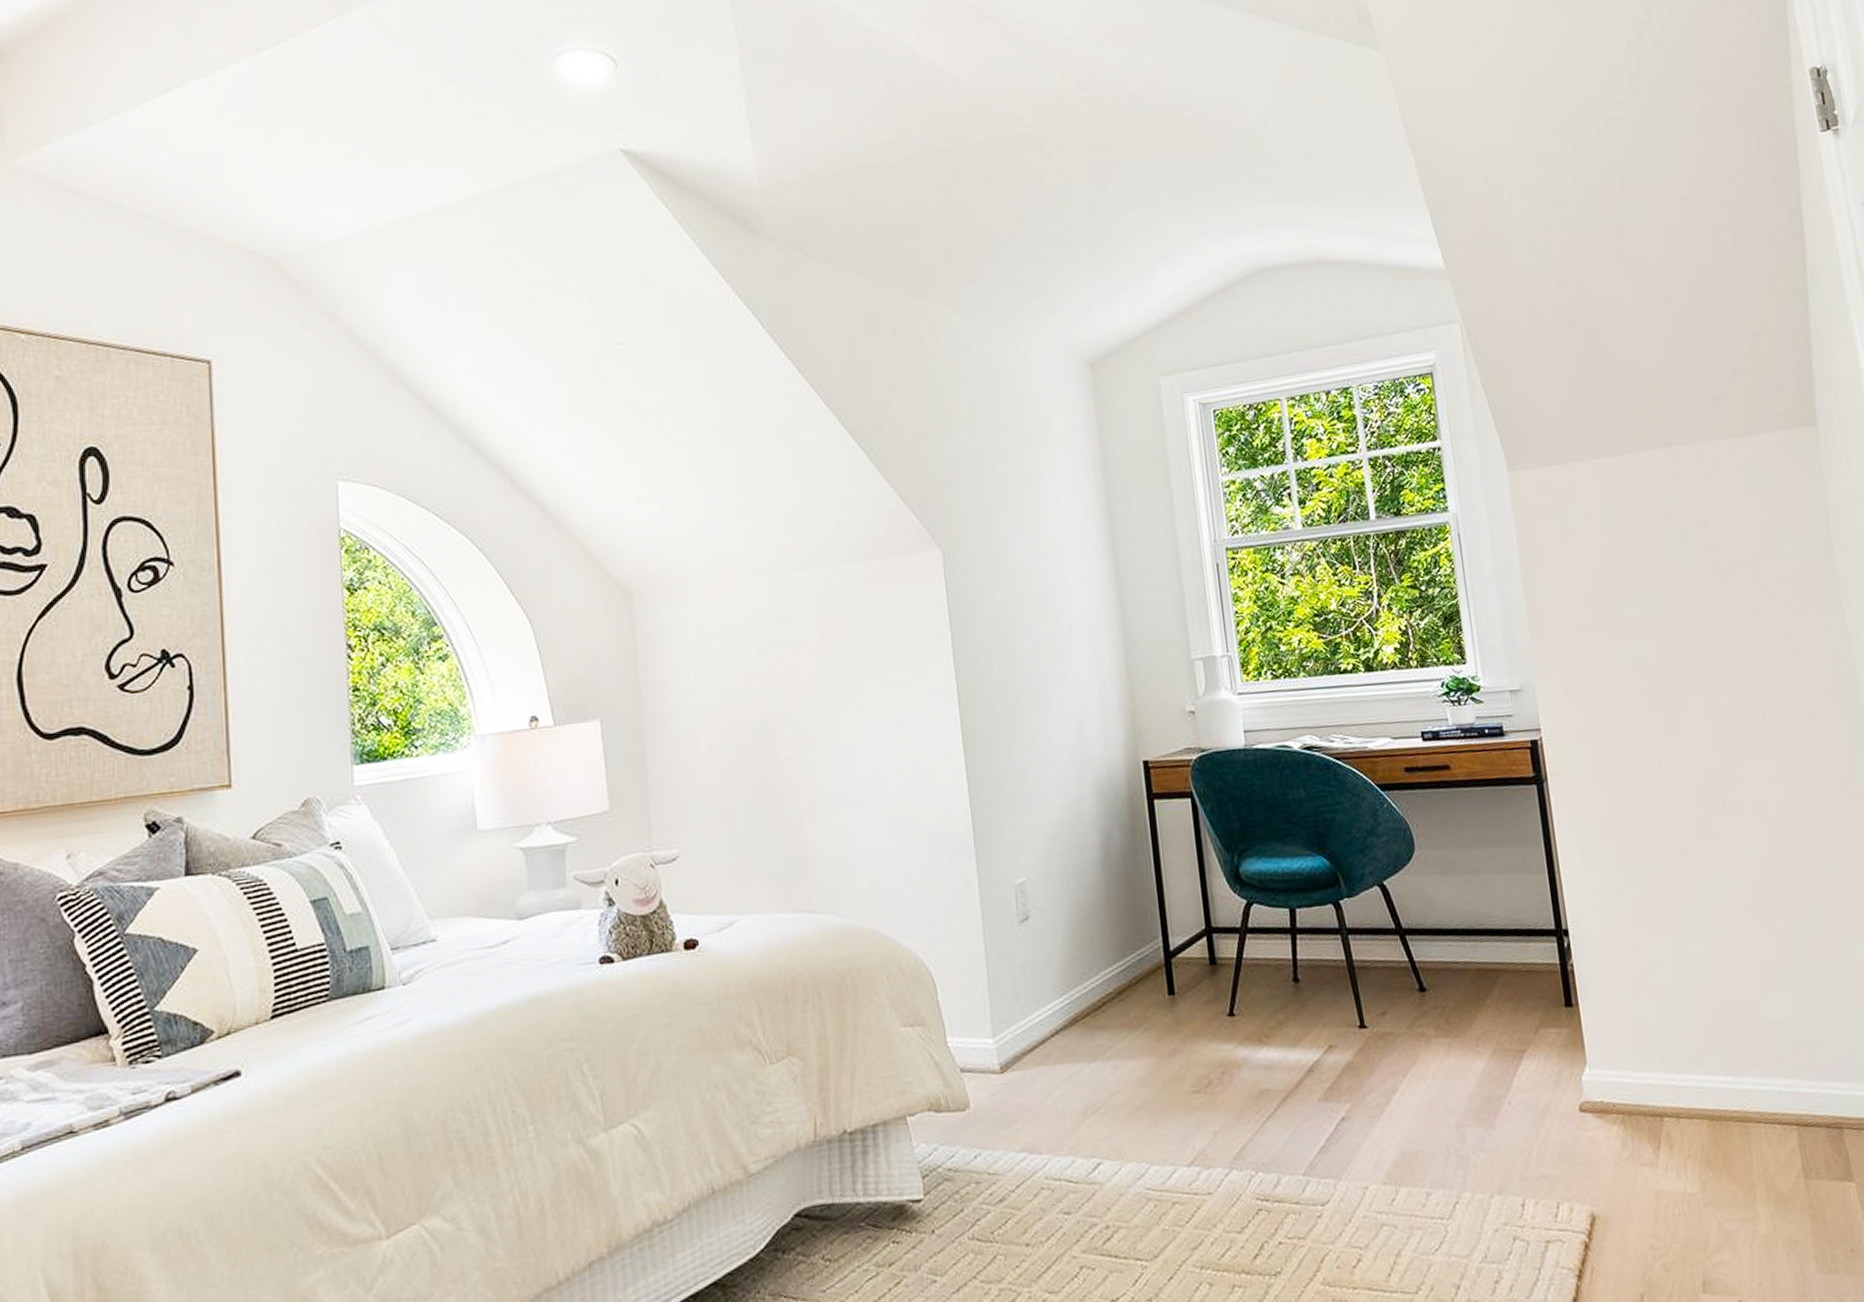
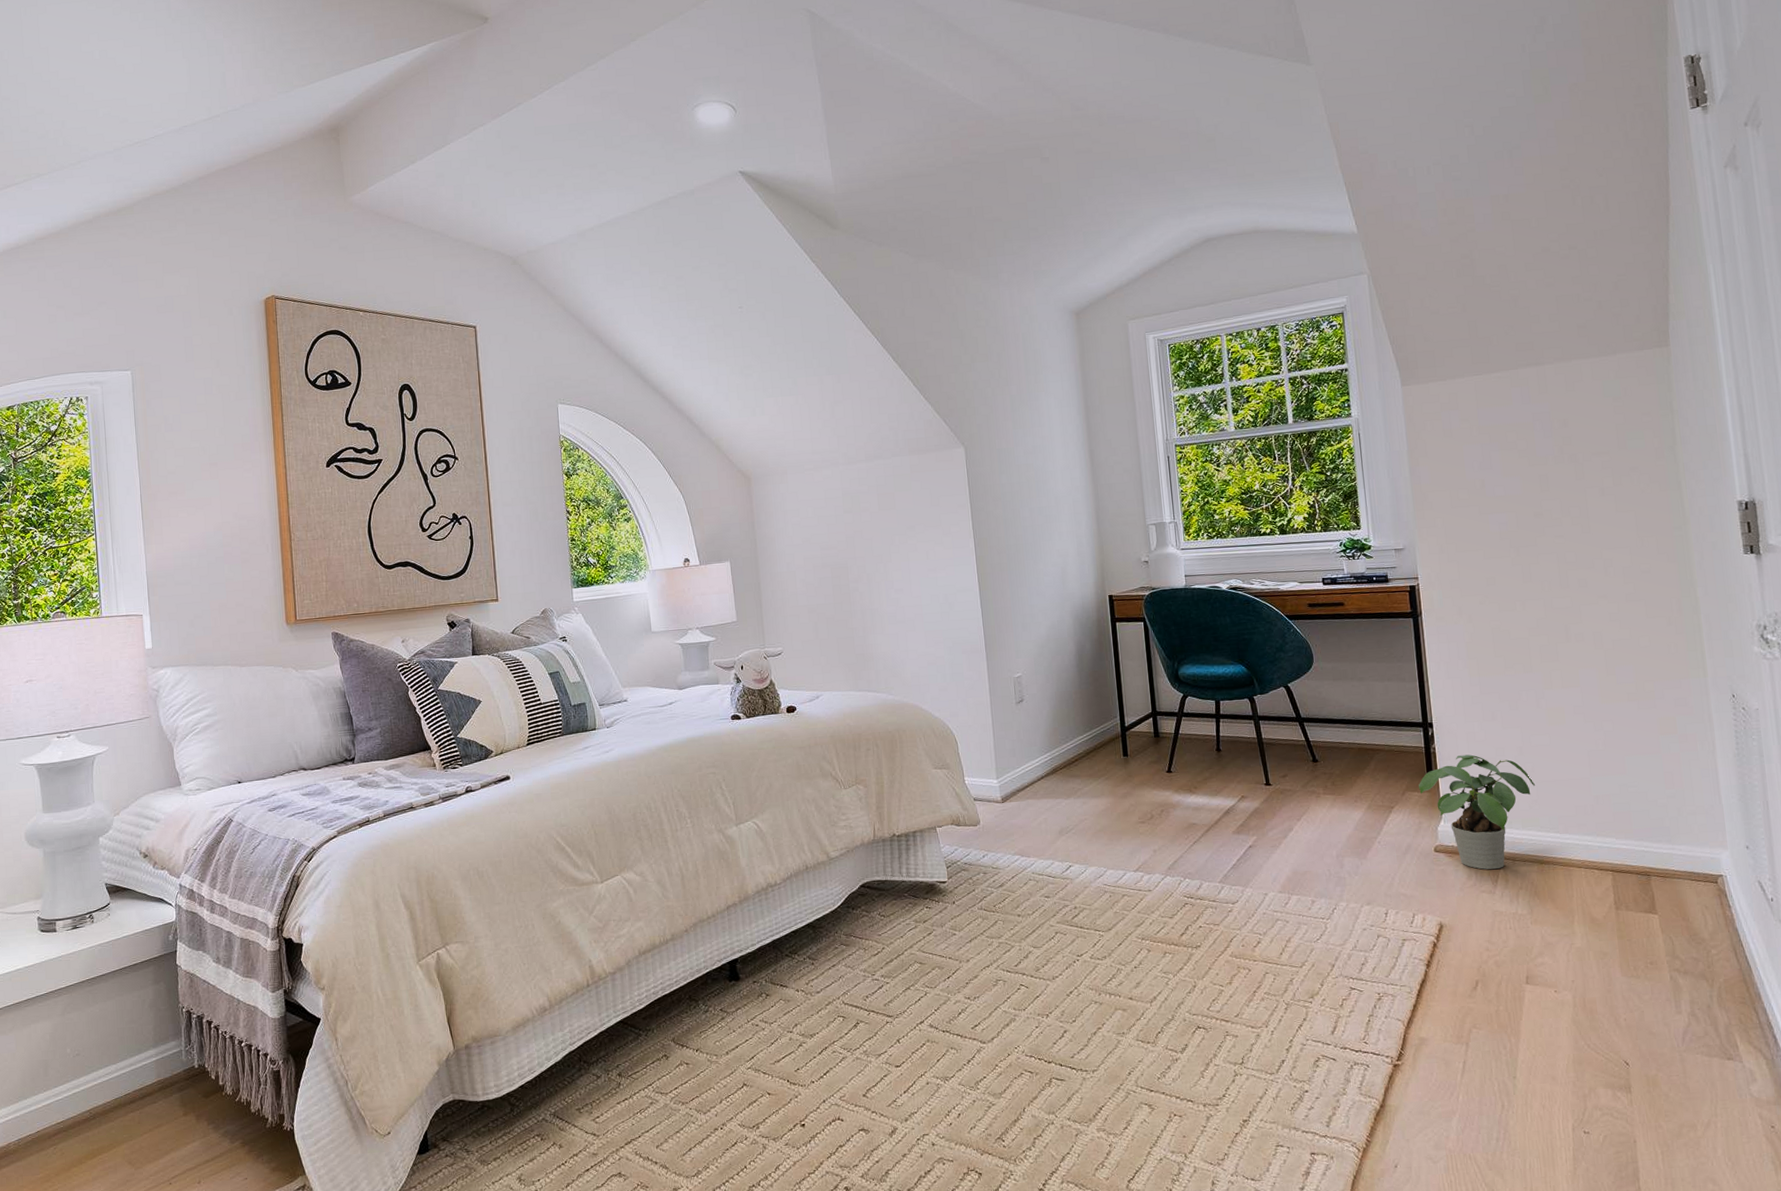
potted plant: none [1554,971,1699,1133] -> present [1418,754,1536,870]

